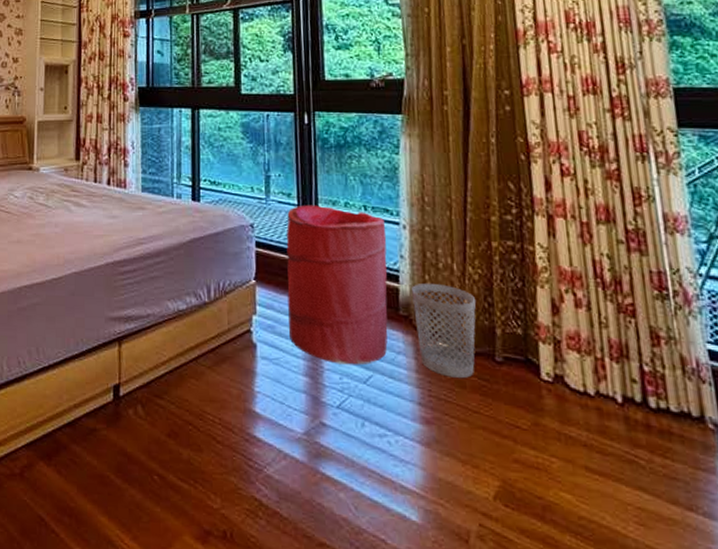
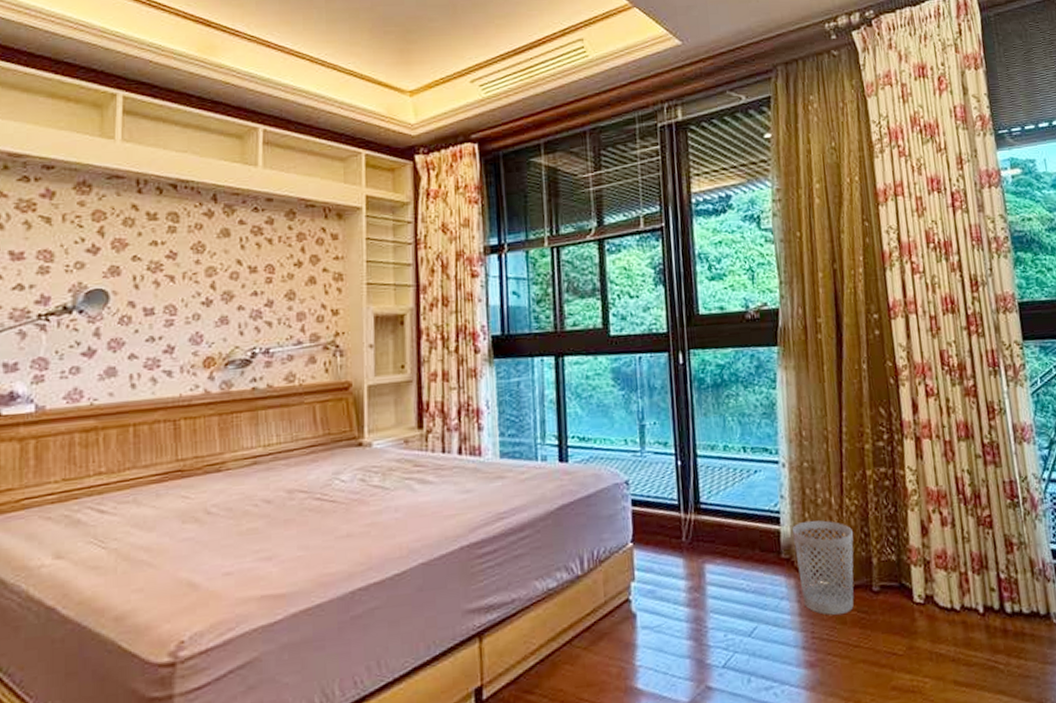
laundry hamper: present [286,205,388,365] -> none [664,452,771,621]

